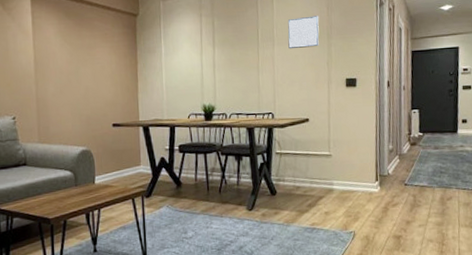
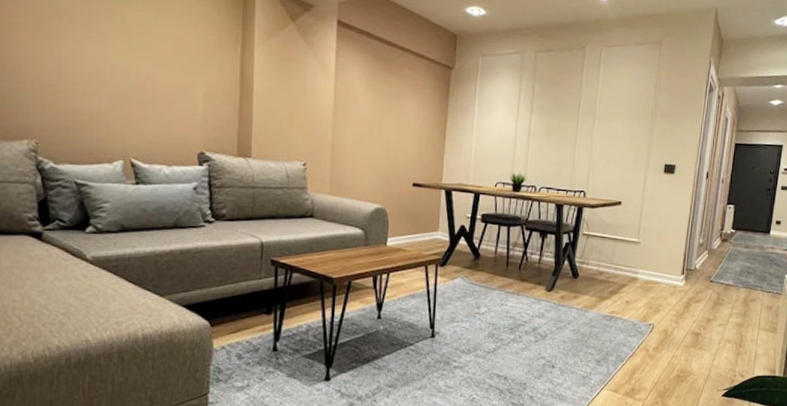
wall art: present [288,16,319,49] -> none [610,93,646,127]

